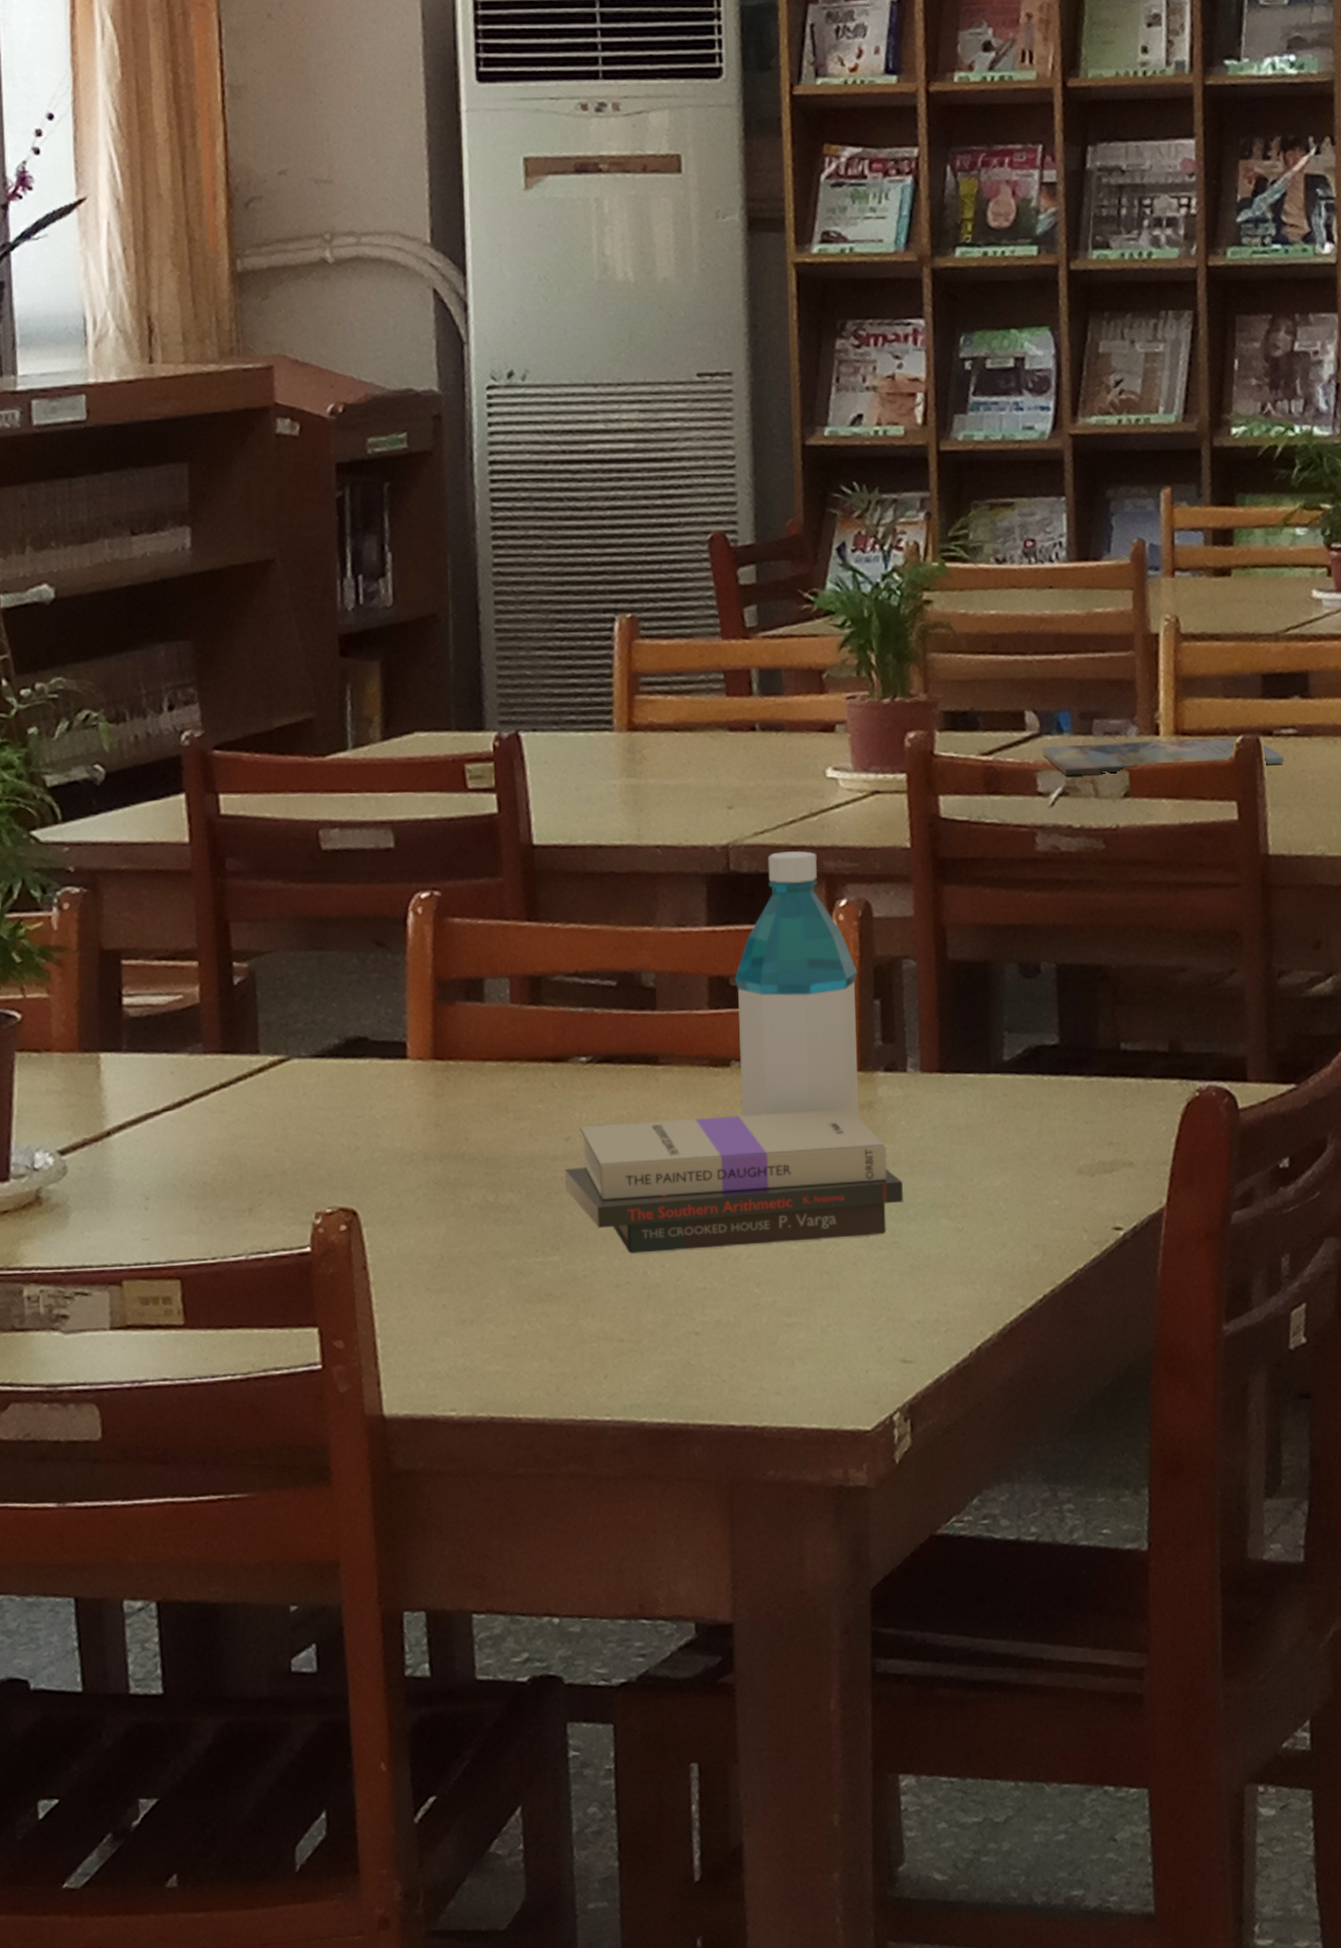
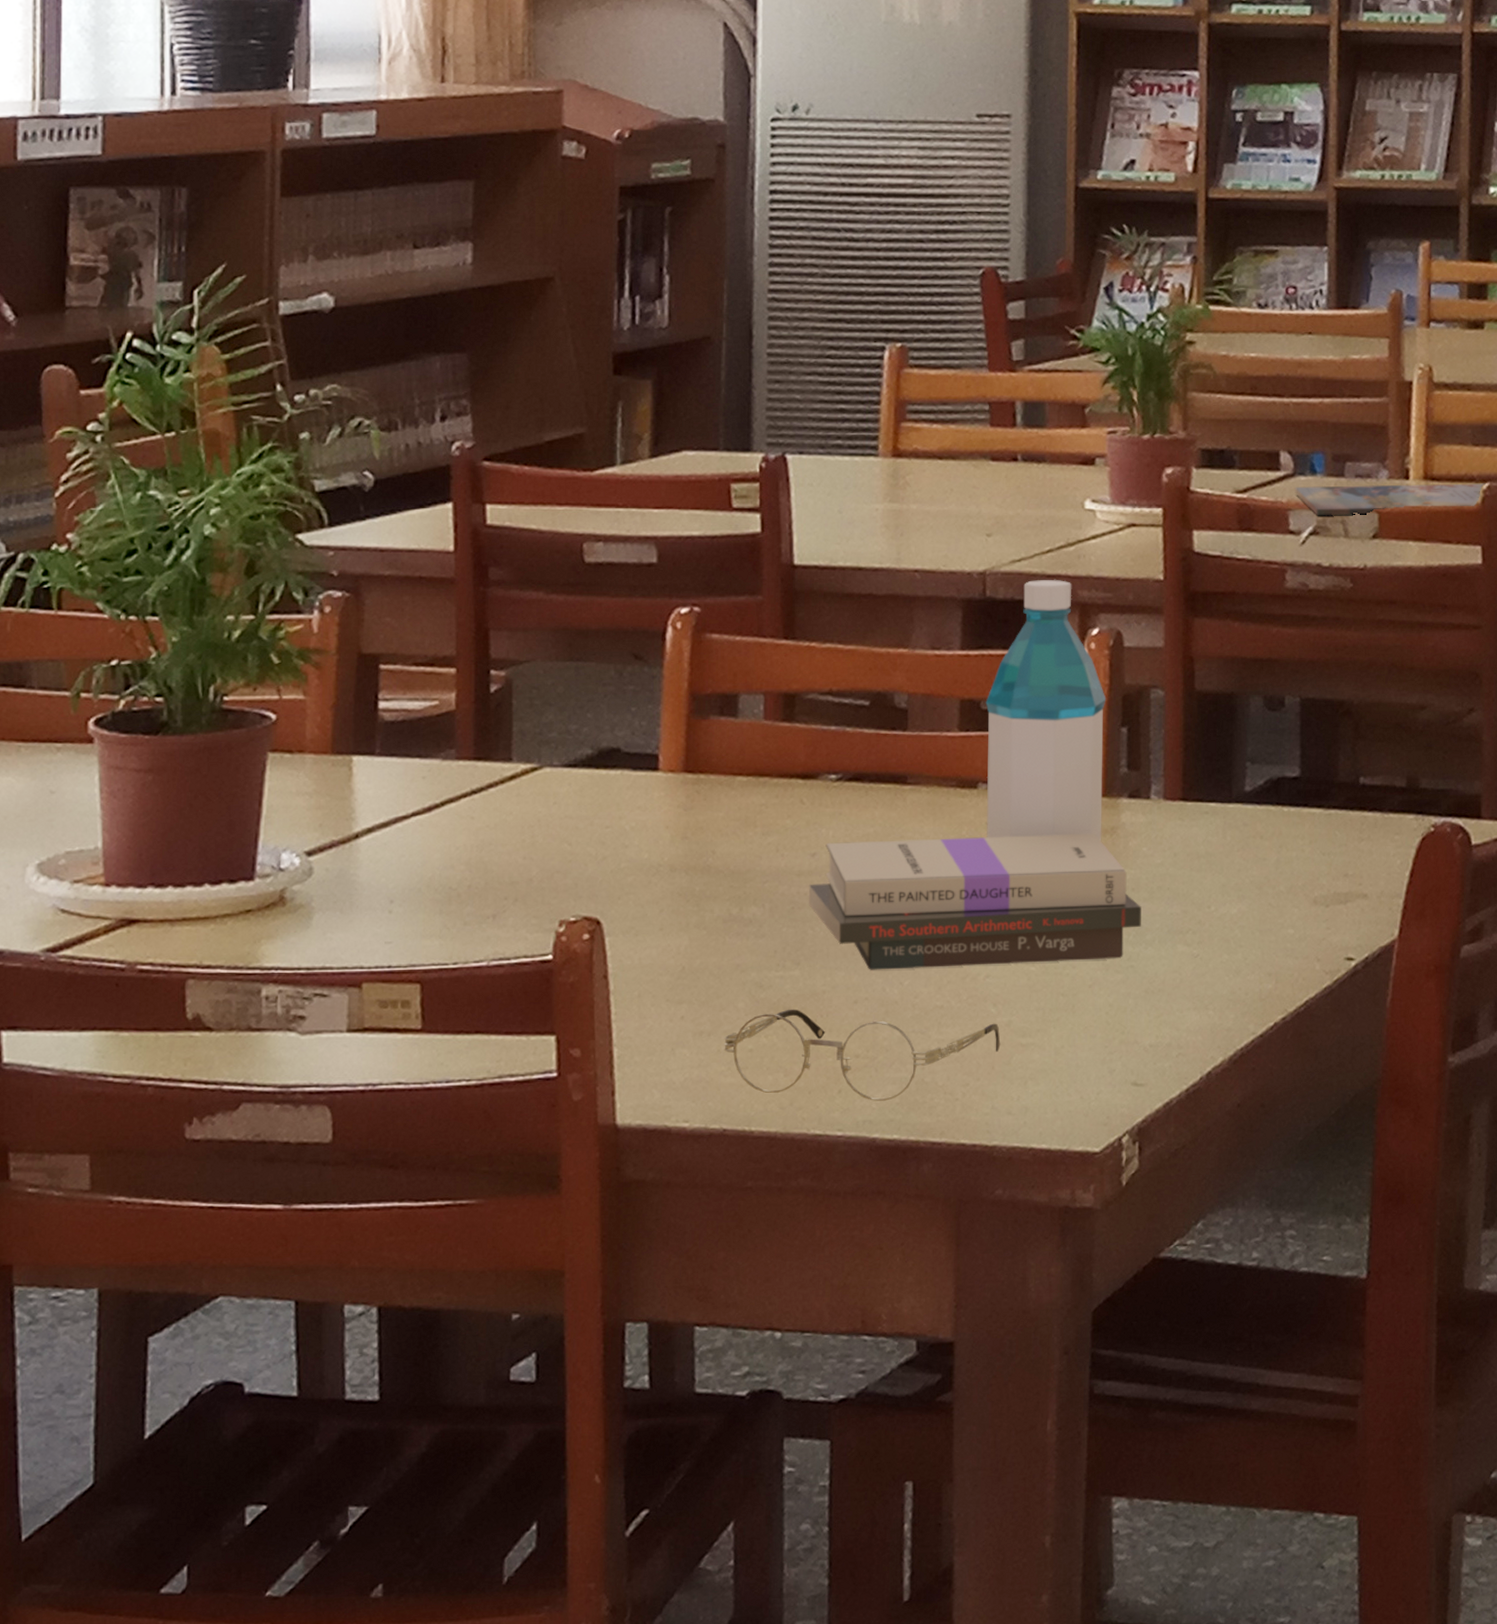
eyeglasses: none [487,1294,766,1385] -> present [724,1009,1001,1101]

